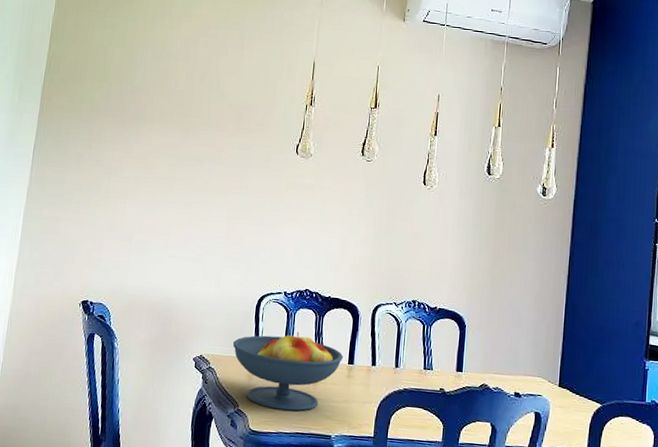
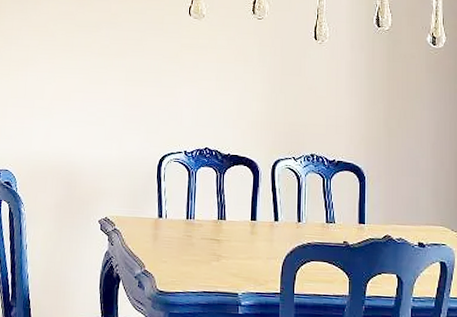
fruit bowl: present [232,331,344,412] -> none [136,190,246,270]

